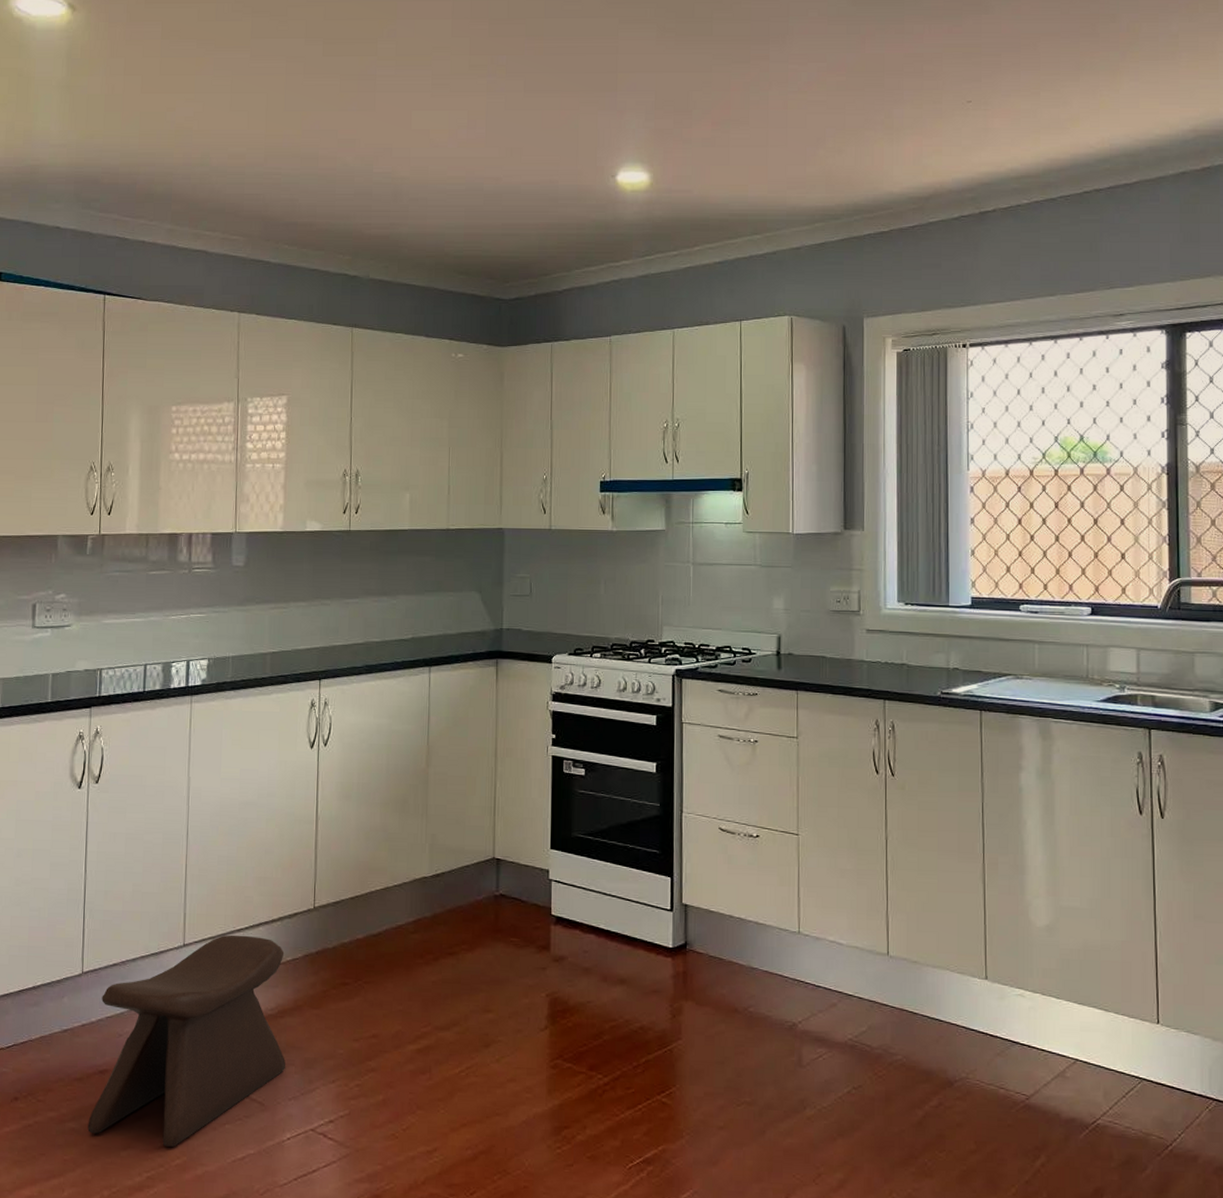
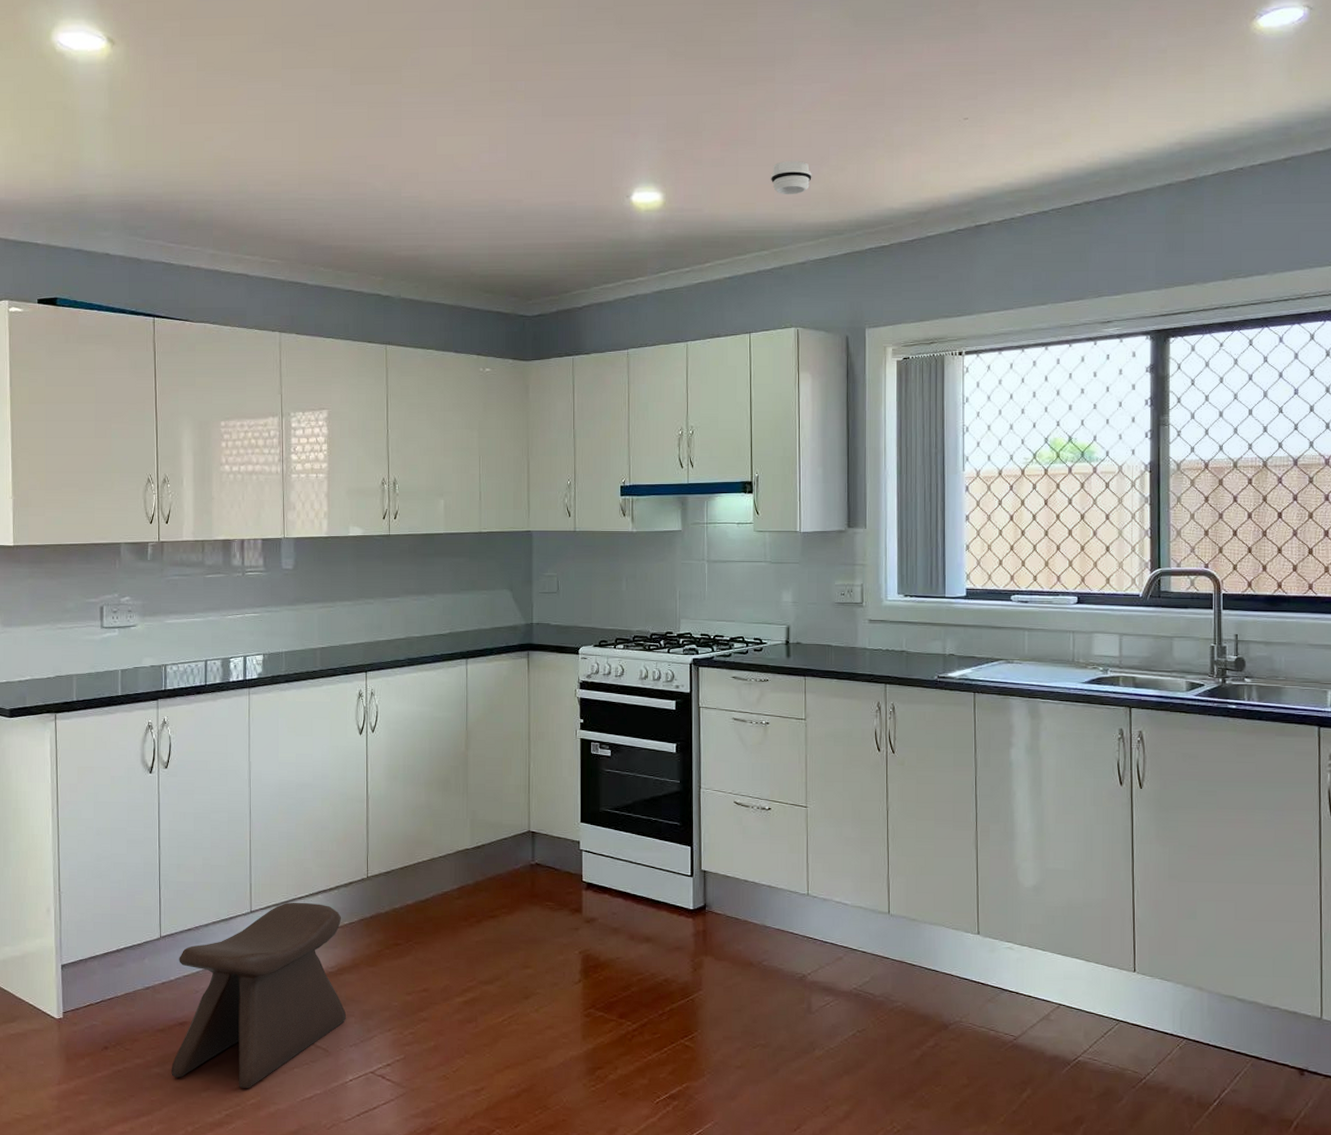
smoke detector: none [763,141,808,178] -> present [770,160,812,195]

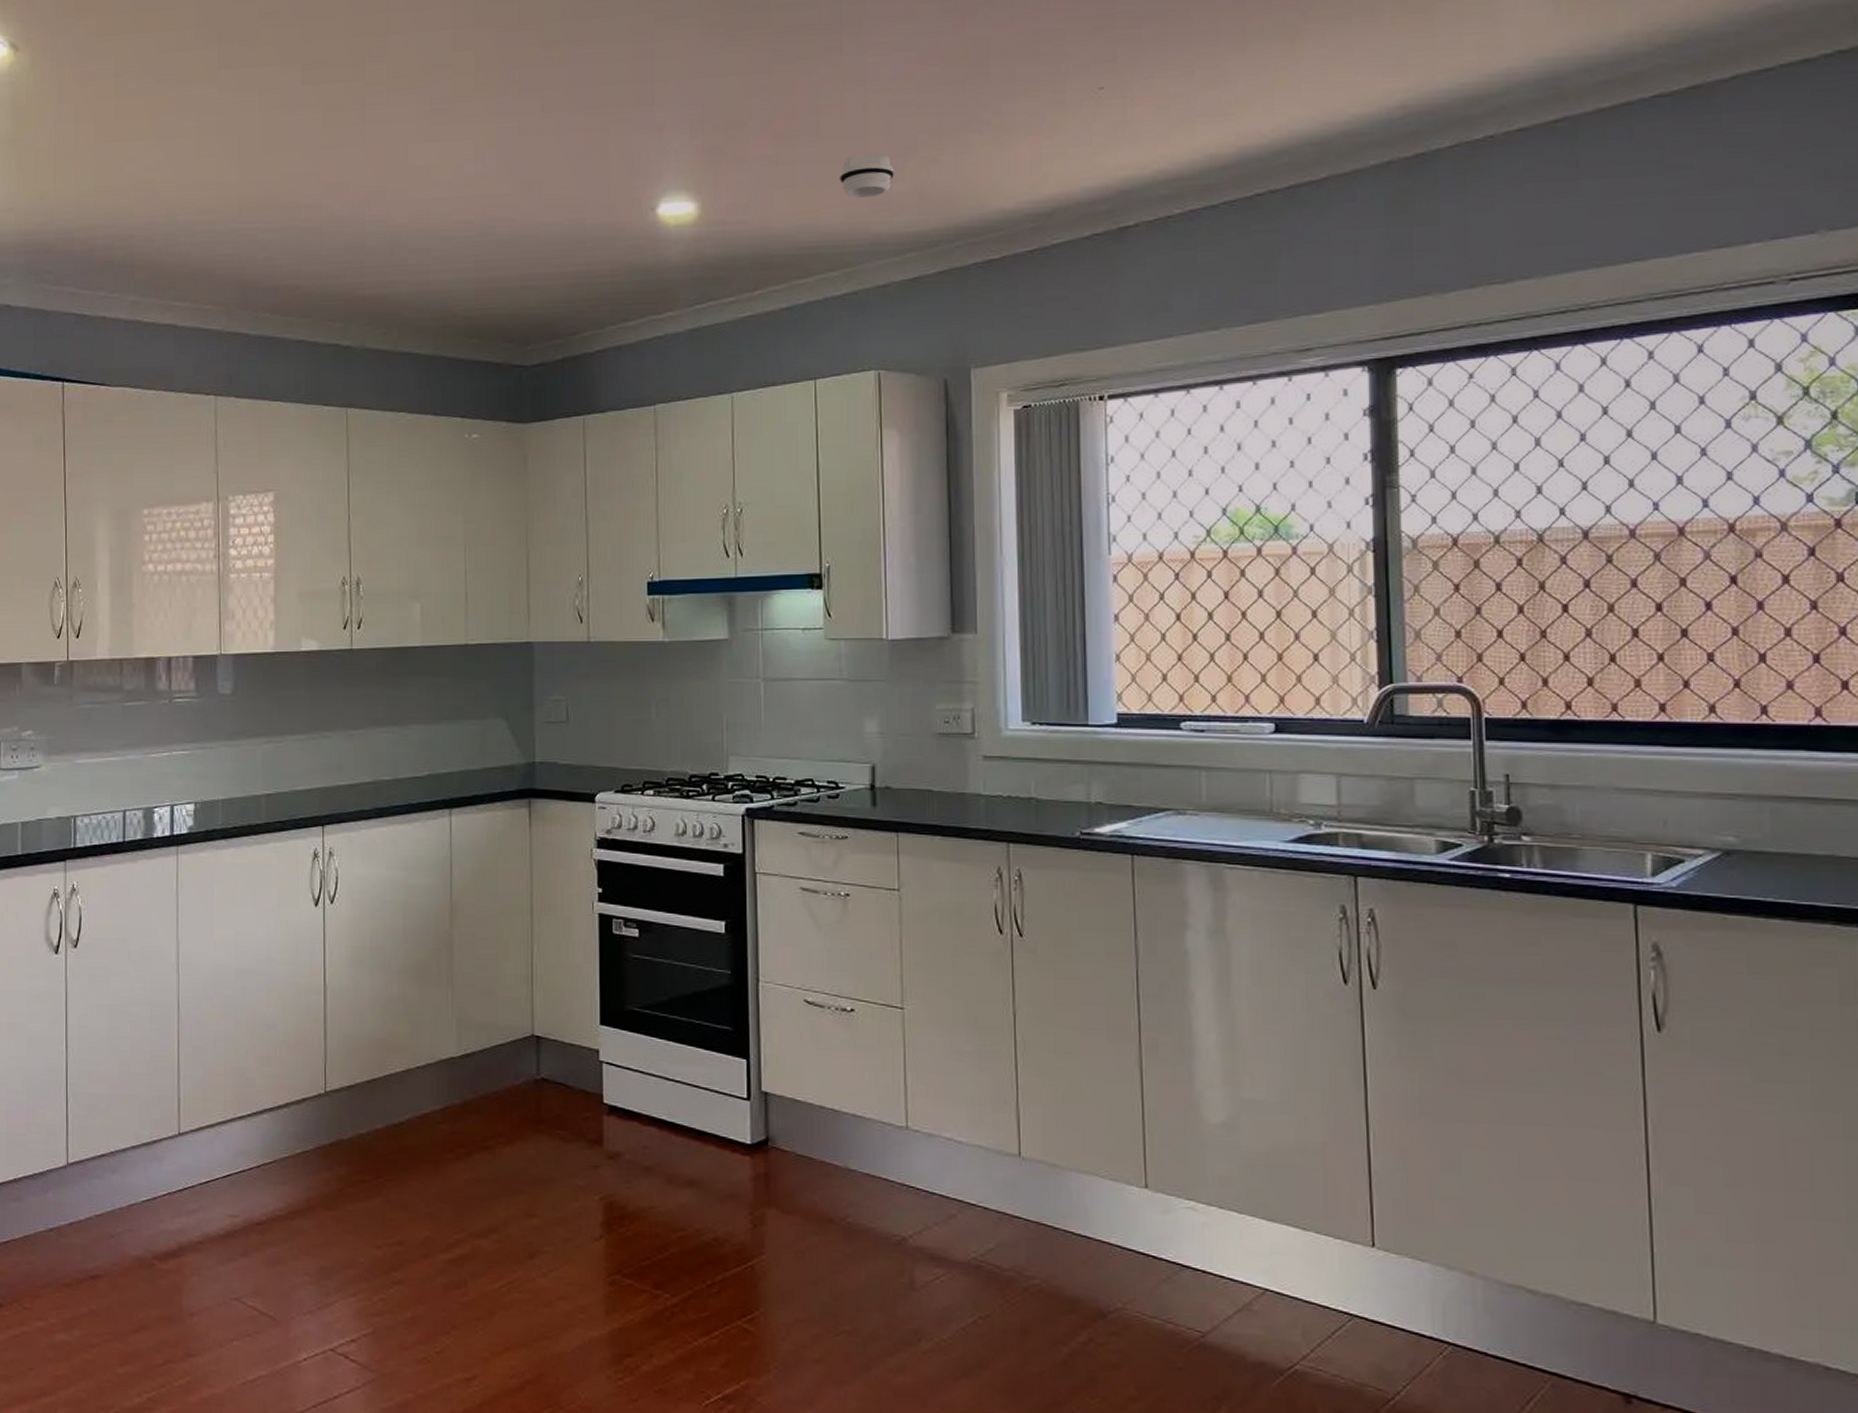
stool: present [171,902,347,1088] -> none [80,1122,300,1365]

